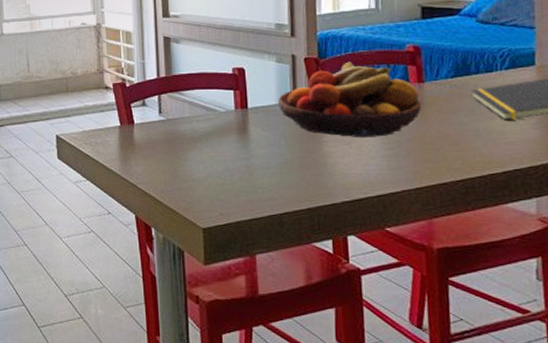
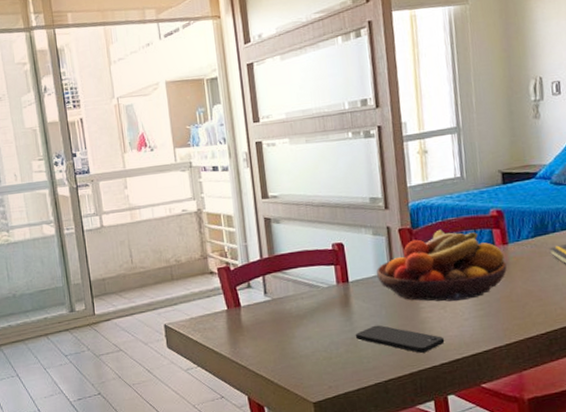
smartphone: none [251,155,348,188] -> present [355,325,445,353]

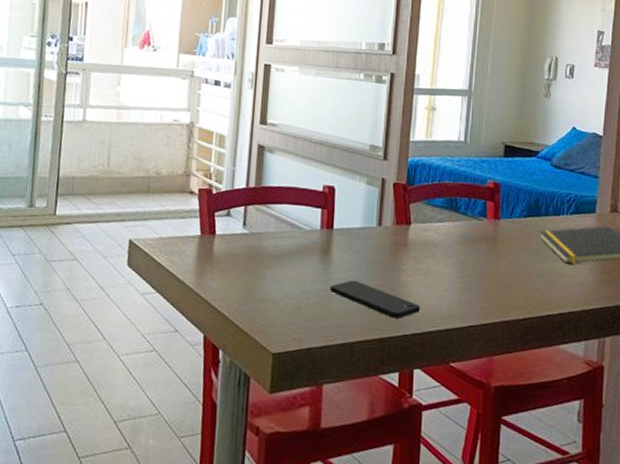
fruit bowl: present [376,229,507,302] -> none [363,191,495,270]

